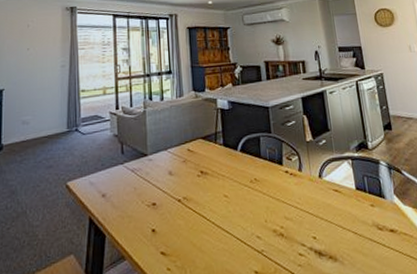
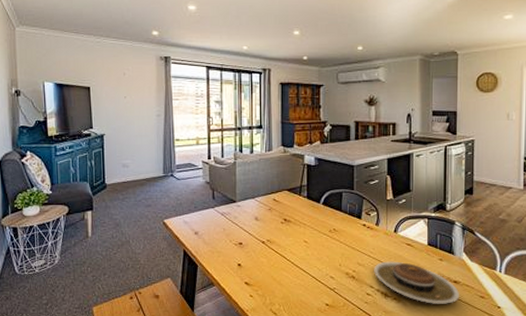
plate: none [303,211,400,261] -> present [374,261,460,304]

